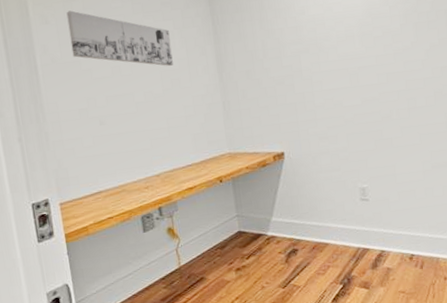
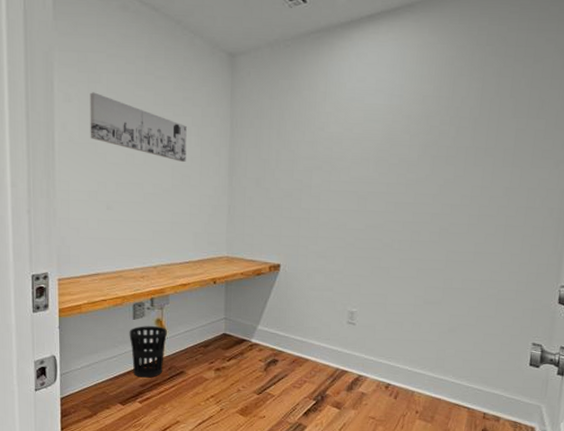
wastebasket: none [141,235,182,291] -> present [129,326,167,378]

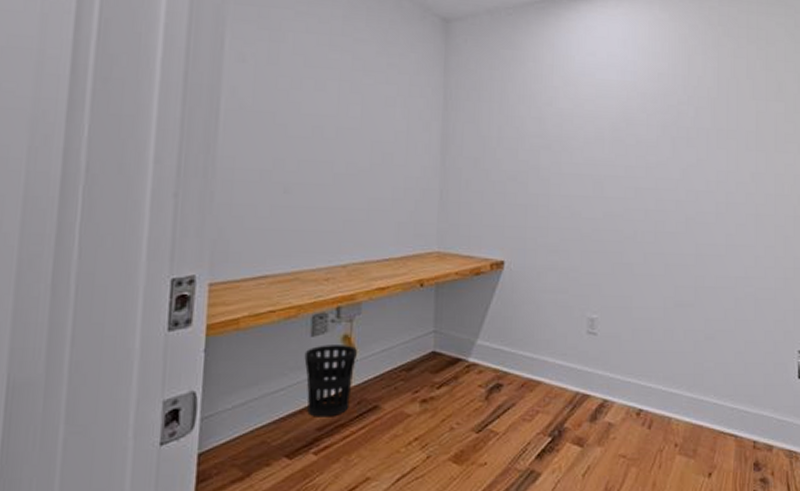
wall art: present [90,92,187,162] -> none [267,52,391,137]

